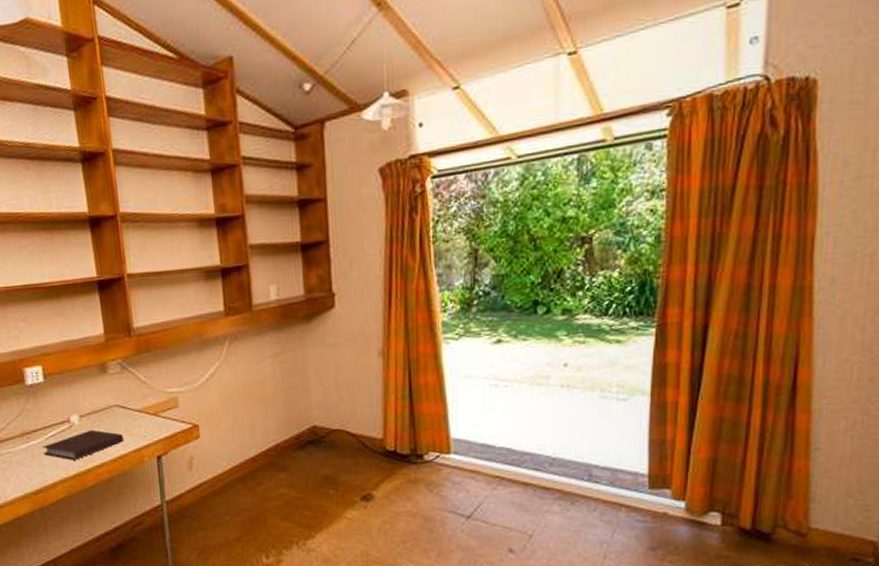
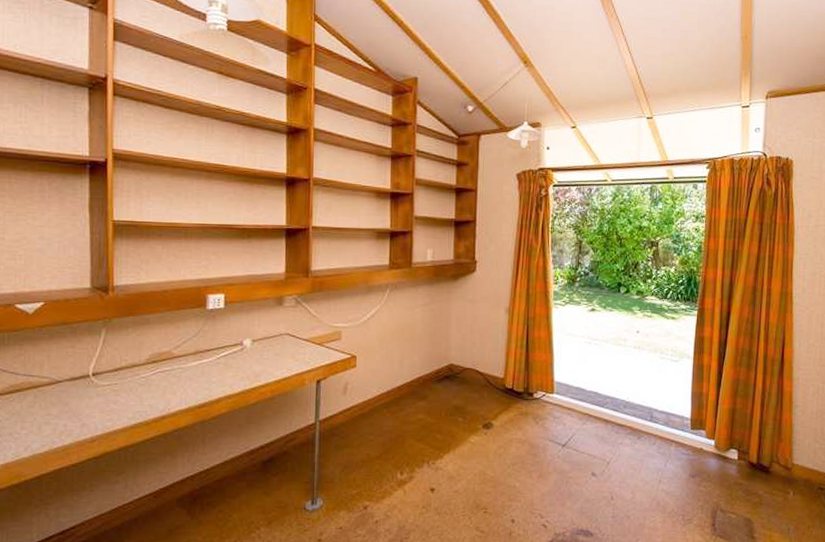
notebook: present [42,429,124,460] -> none [213,353,290,379]

